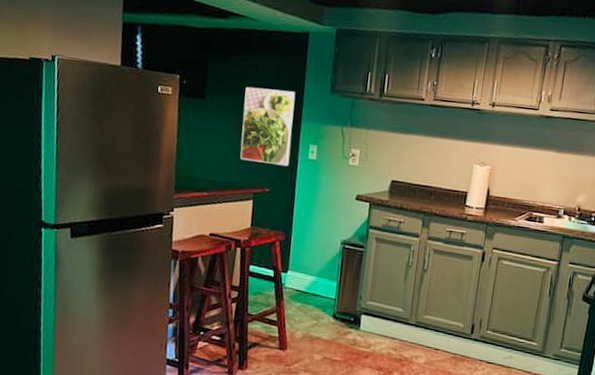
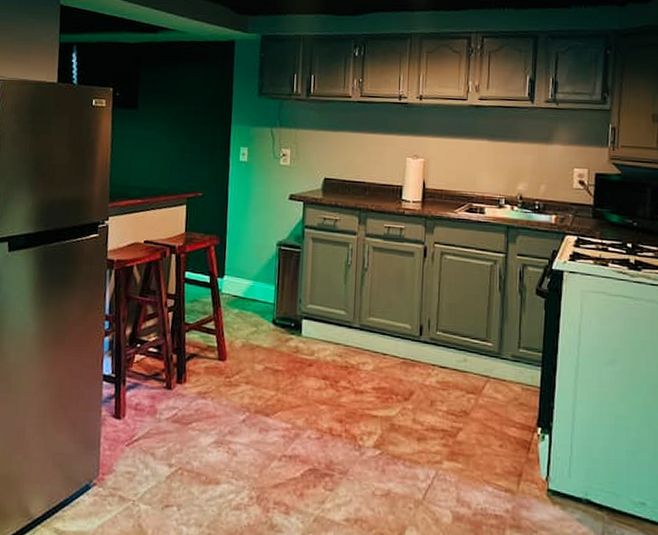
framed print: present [240,87,296,167] -> none [172,95,224,170]

